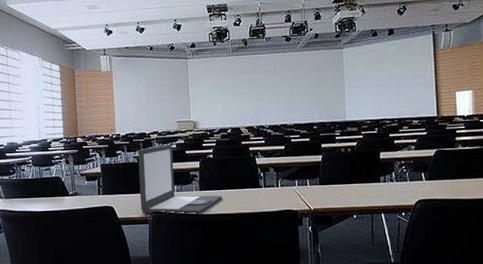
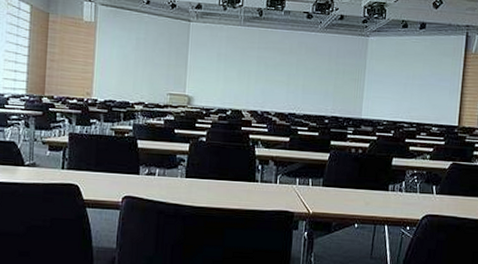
laptop: present [138,145,222,215] -> none [112,119,211,205]

